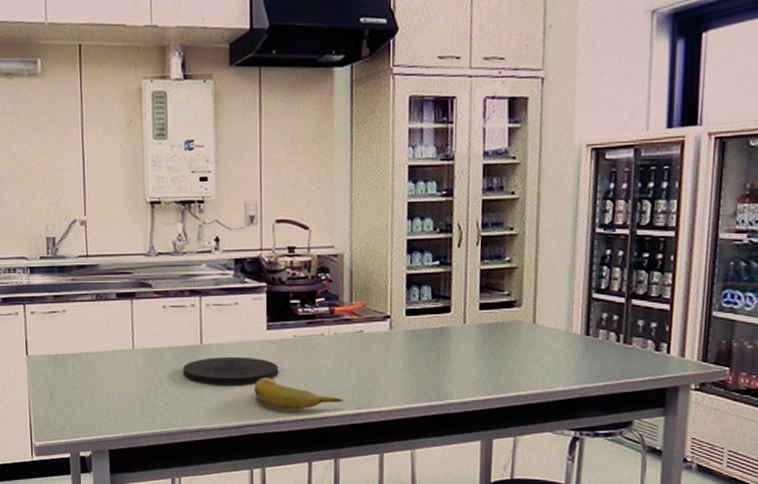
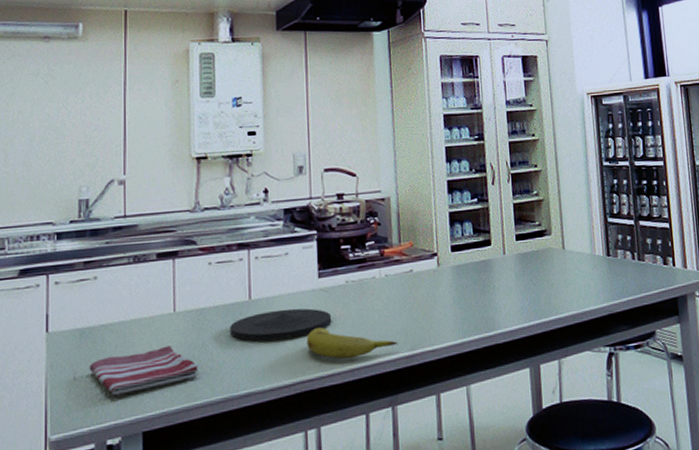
dish towel: none [63,378,155,416] -> present [89,345,198,396]

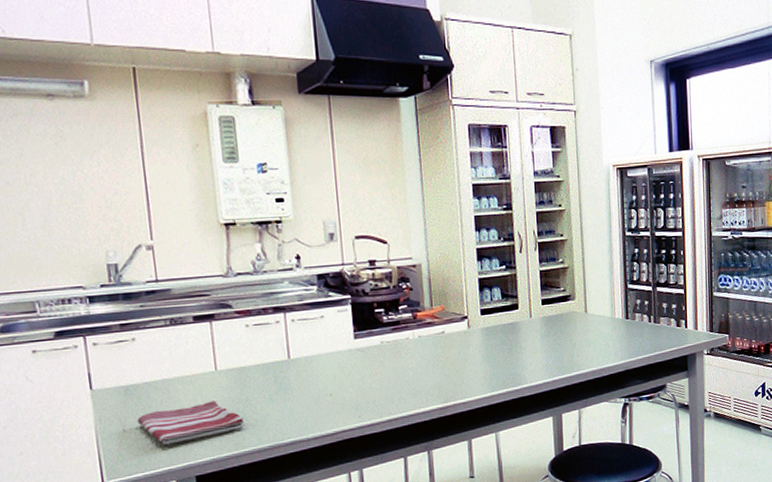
plate: present [230,308,332,341] -> none [271,366,369,396]
fruit: present [306,327,398,359] -> none [345,383,432,411]

